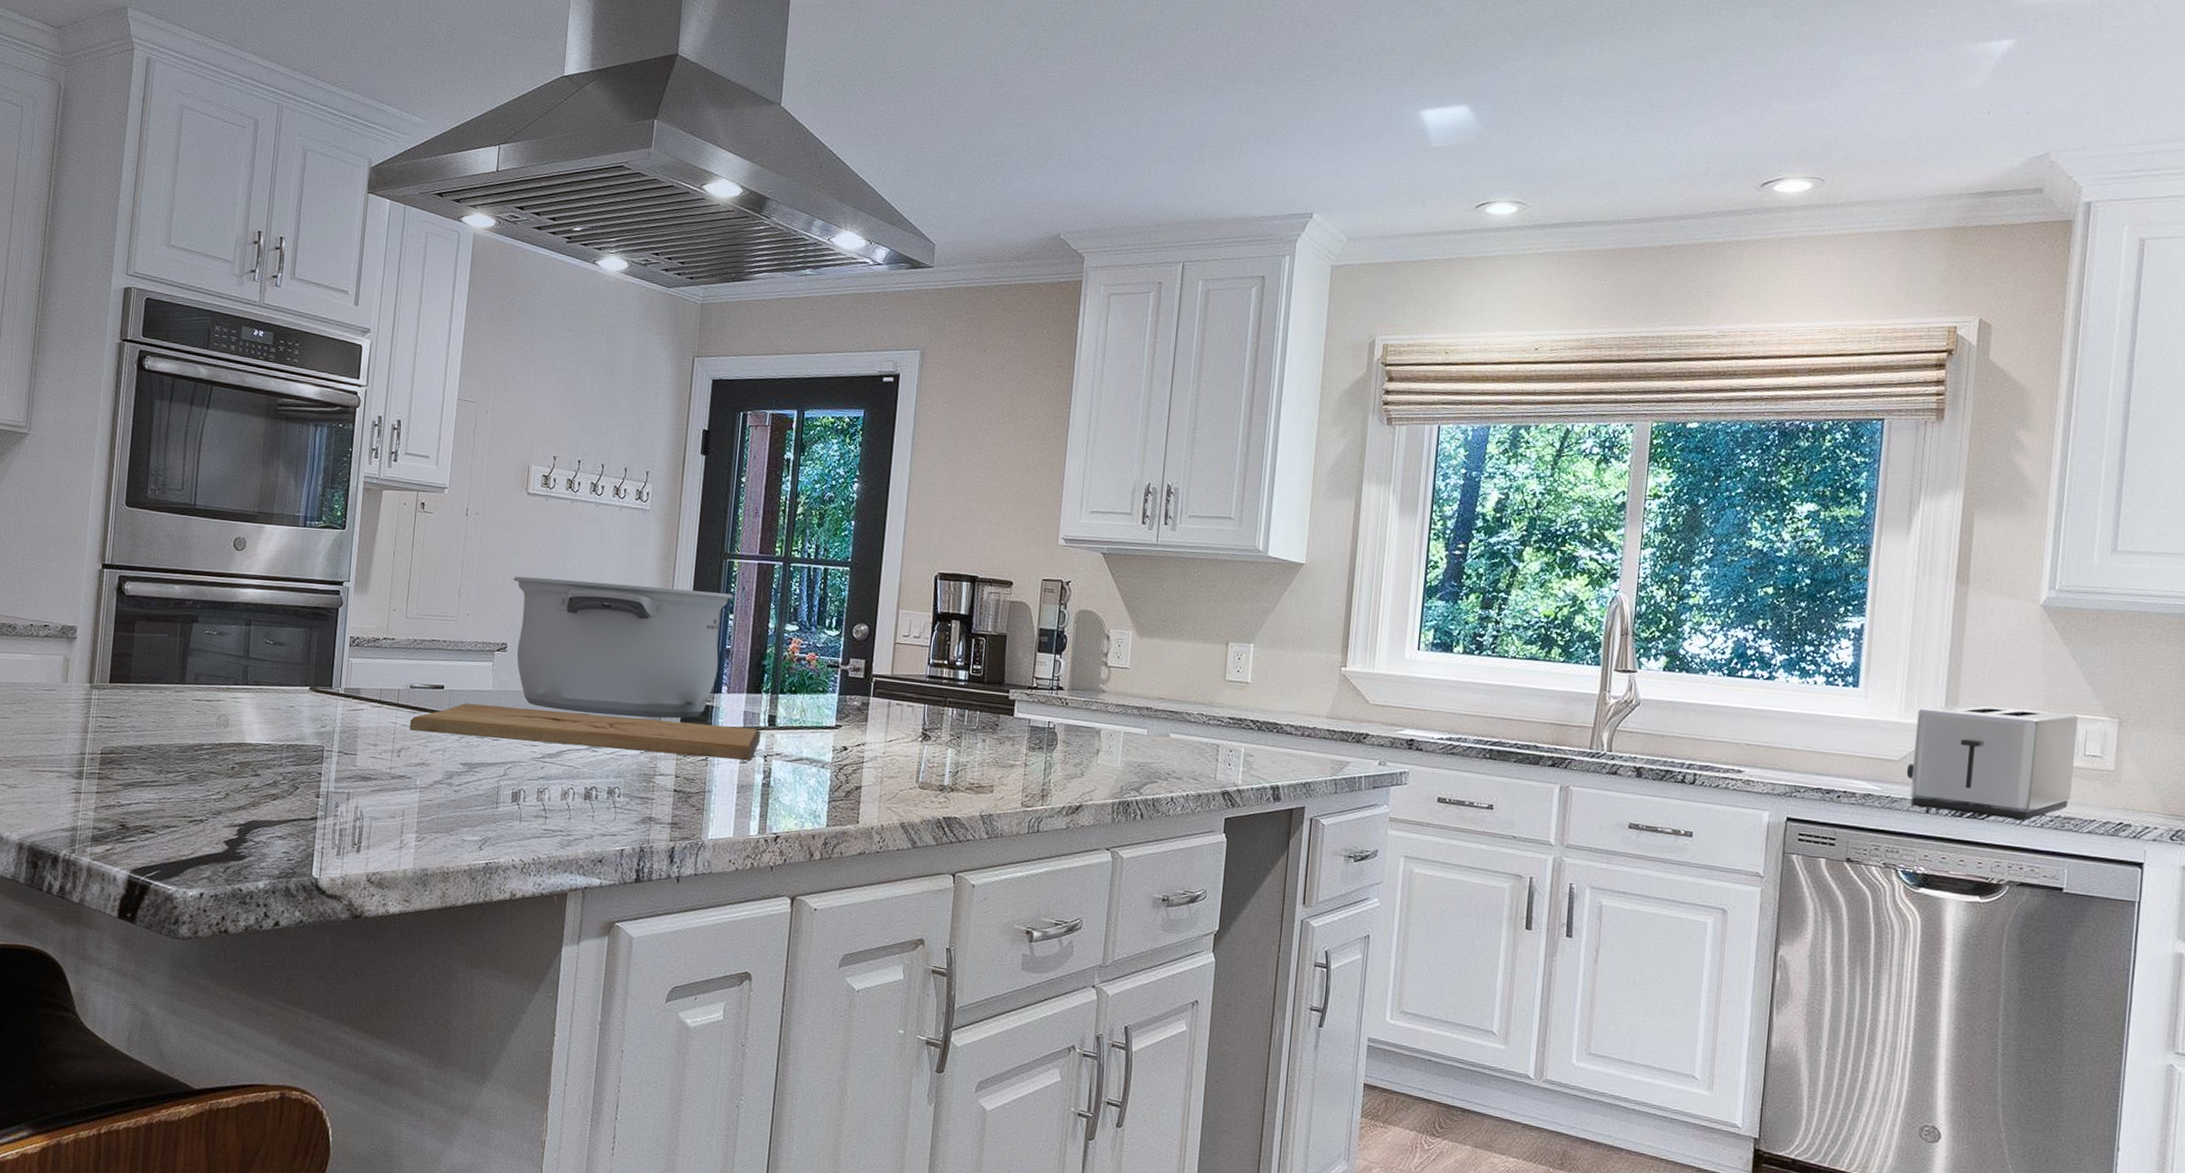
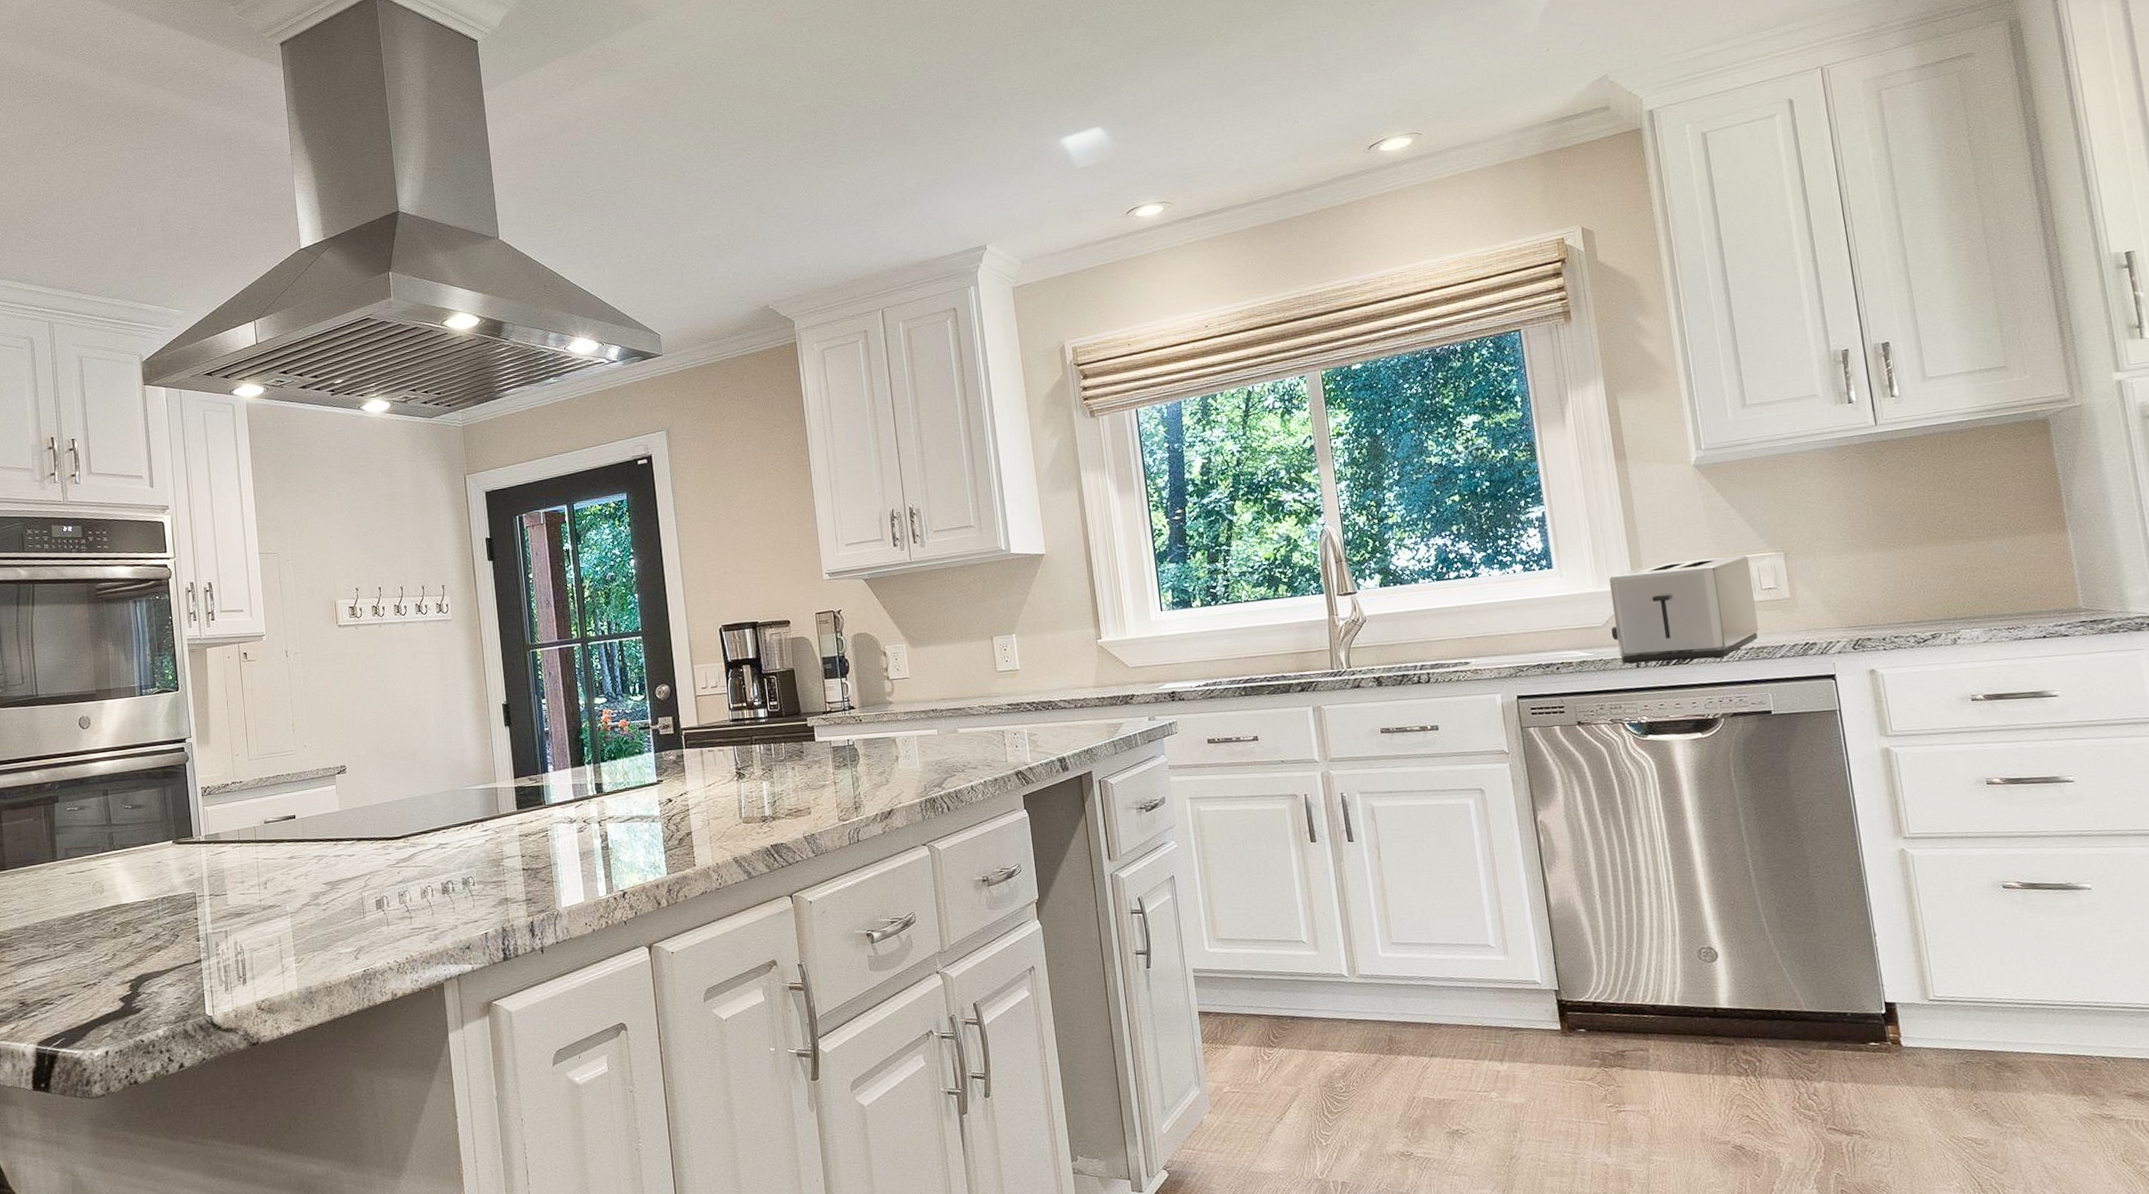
cutting board: present [409,703,760,762] -> none [270,798,592,862]
cooking pot: present [513,576,734,719] -> none [339,681,543,818]

